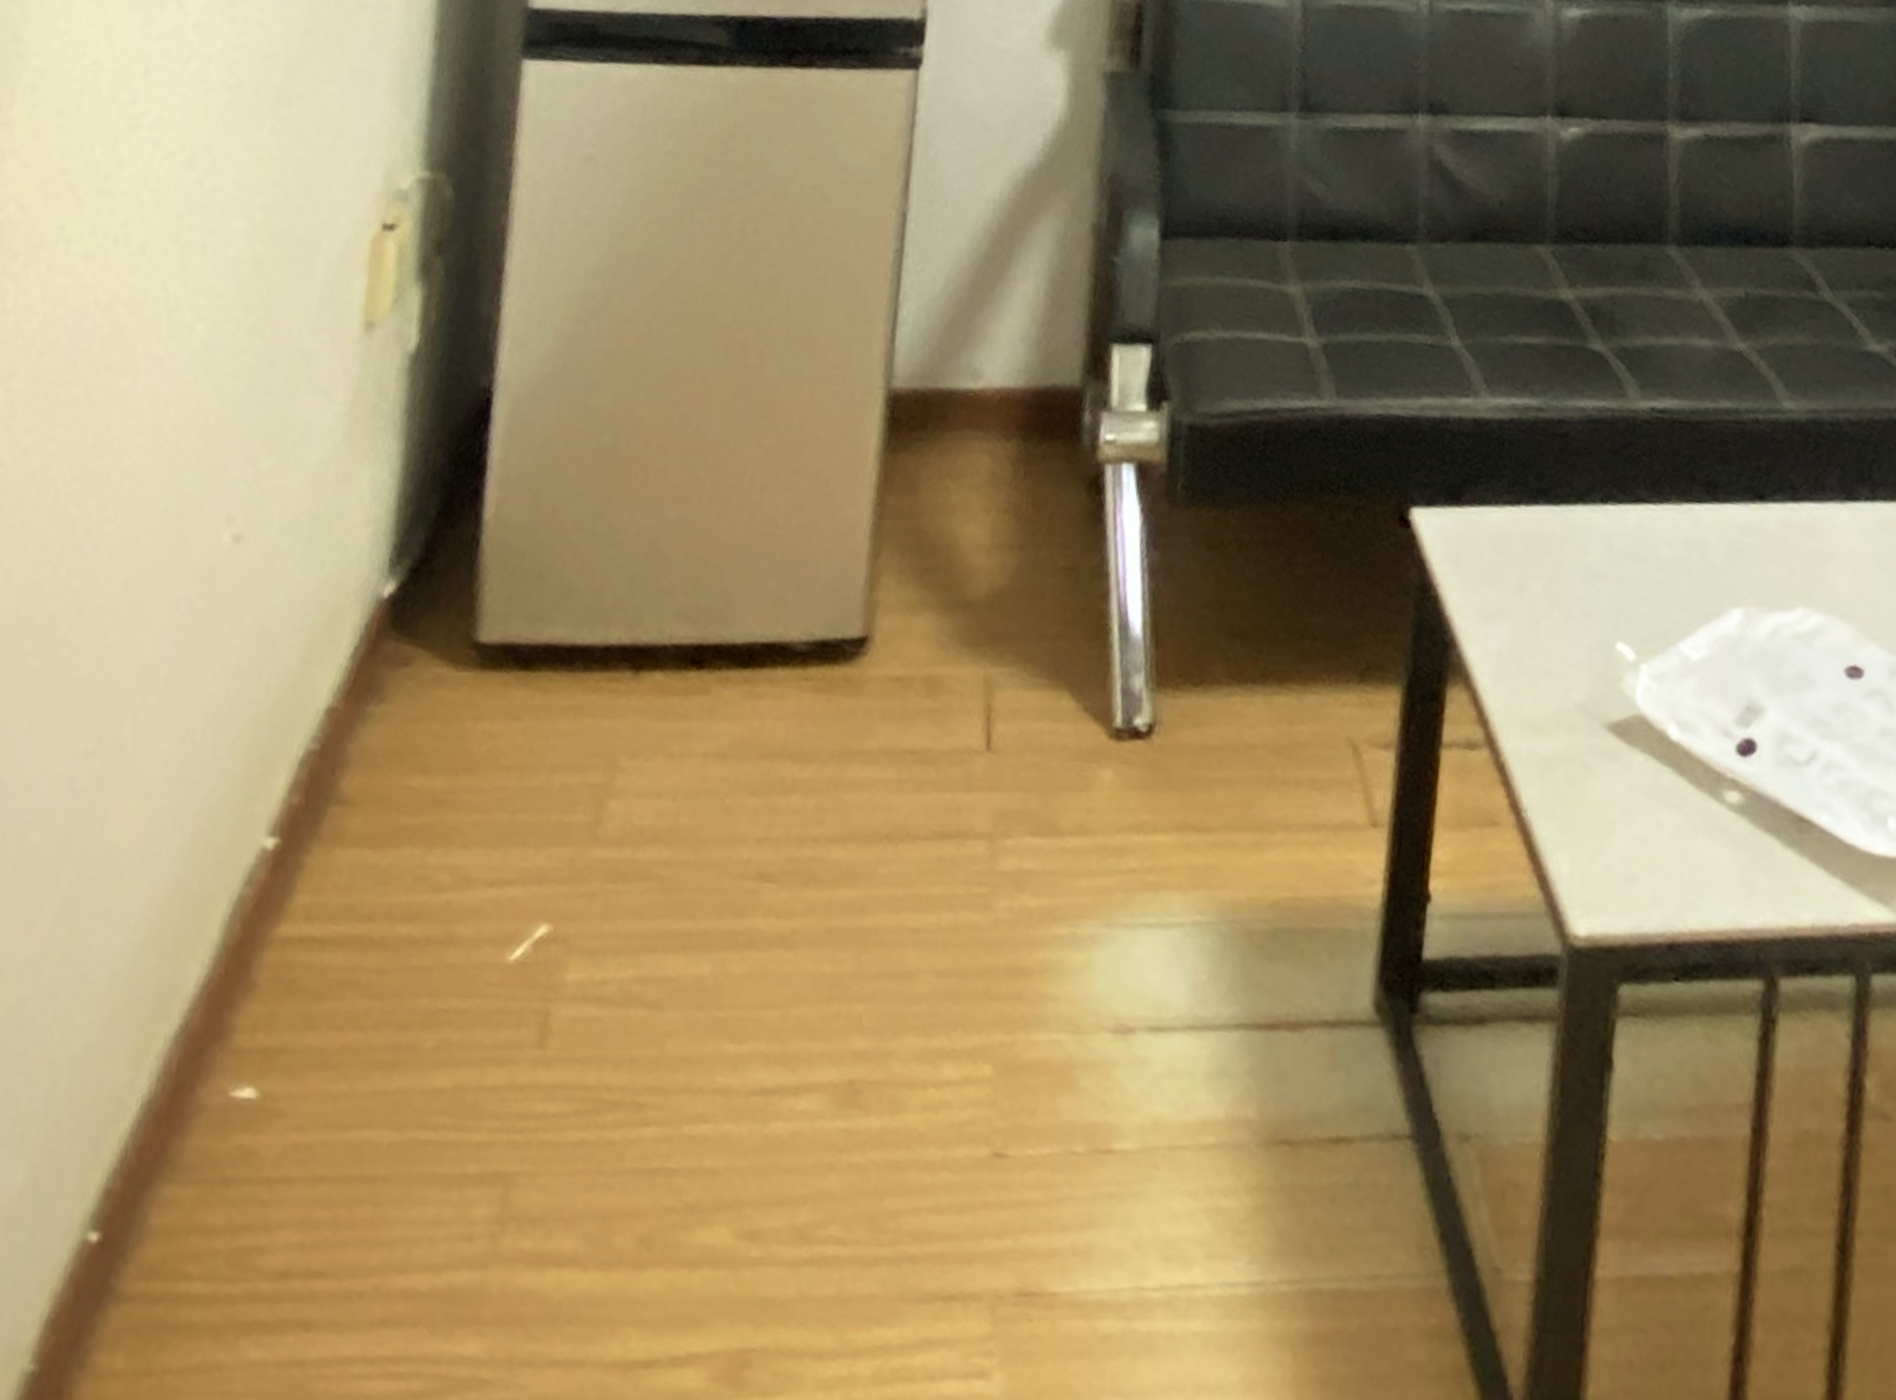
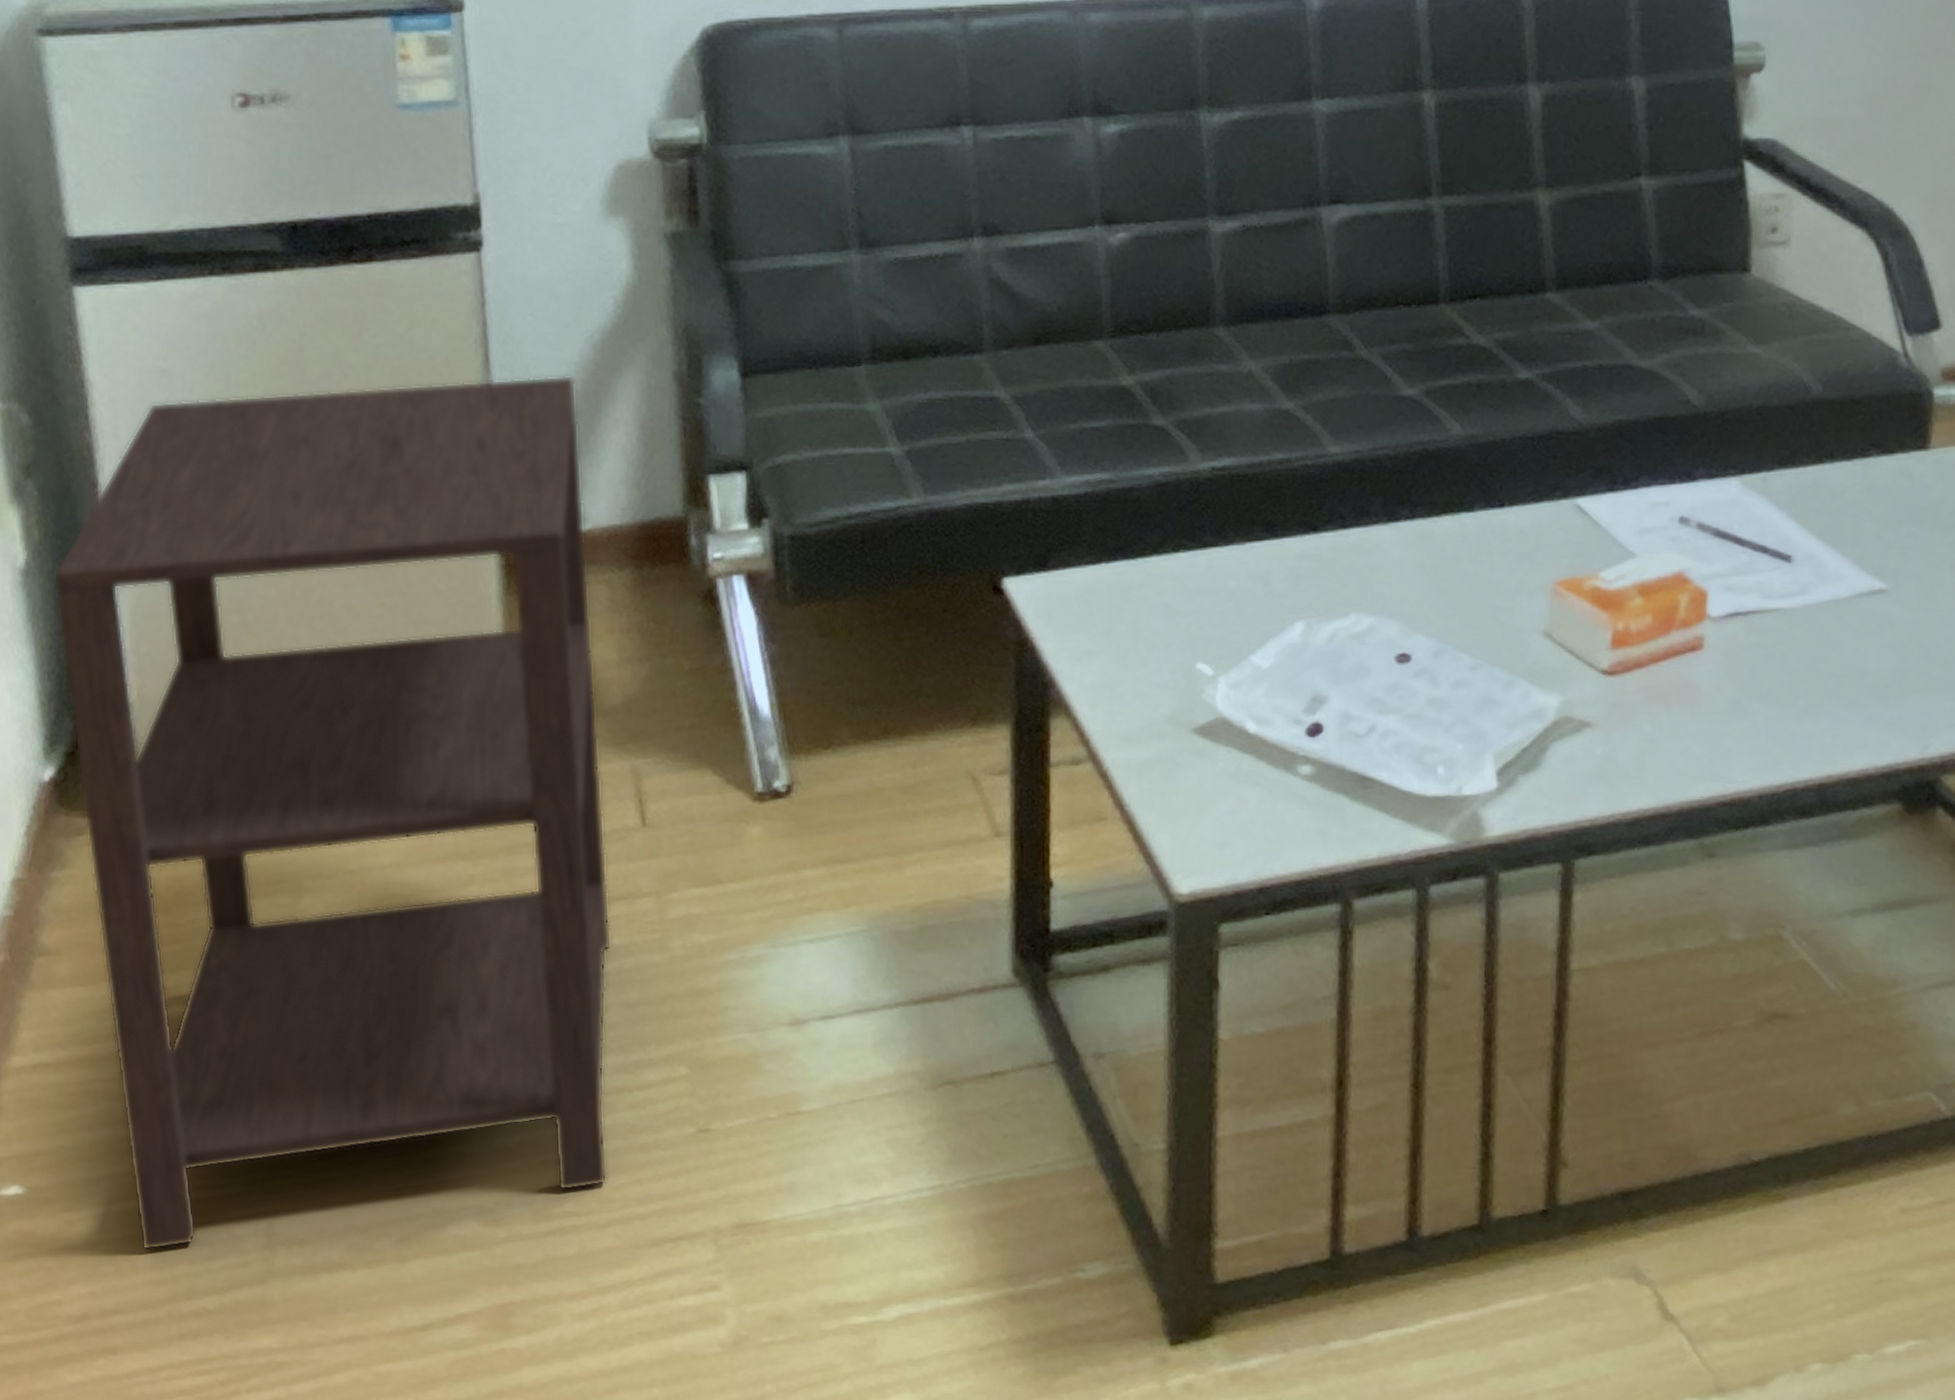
side table: none [364,190,992,1209] -> present [53,375,612,1251]

